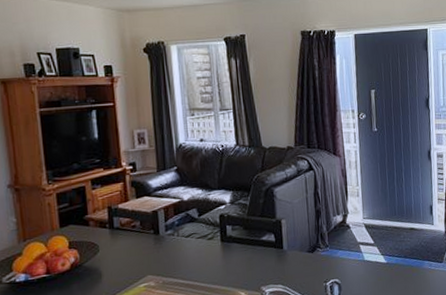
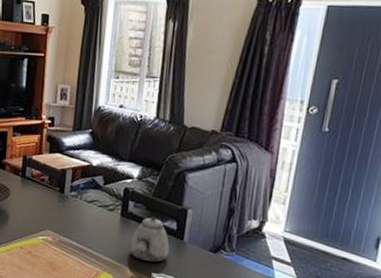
teapot: none [234,233,273,279] -> present [129,215,170,263]

